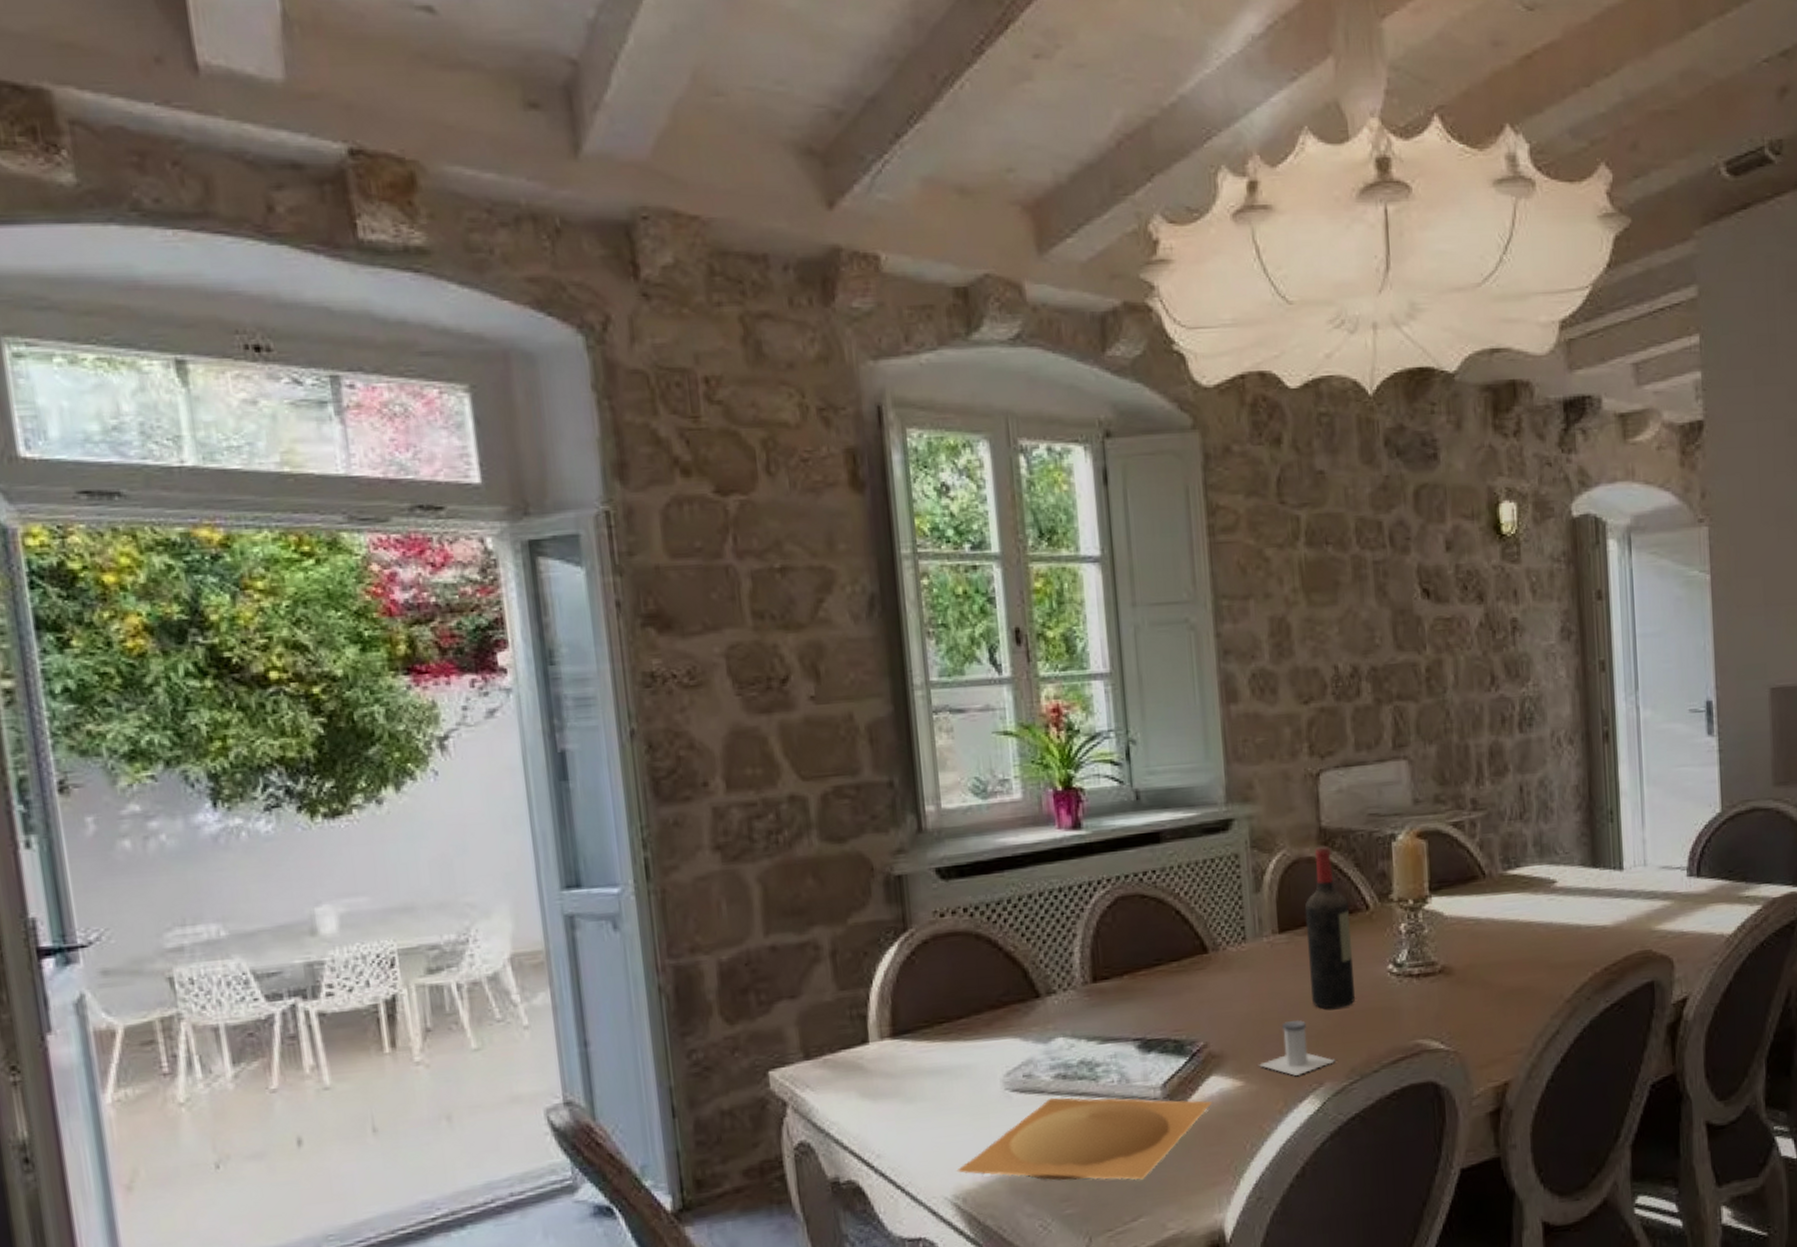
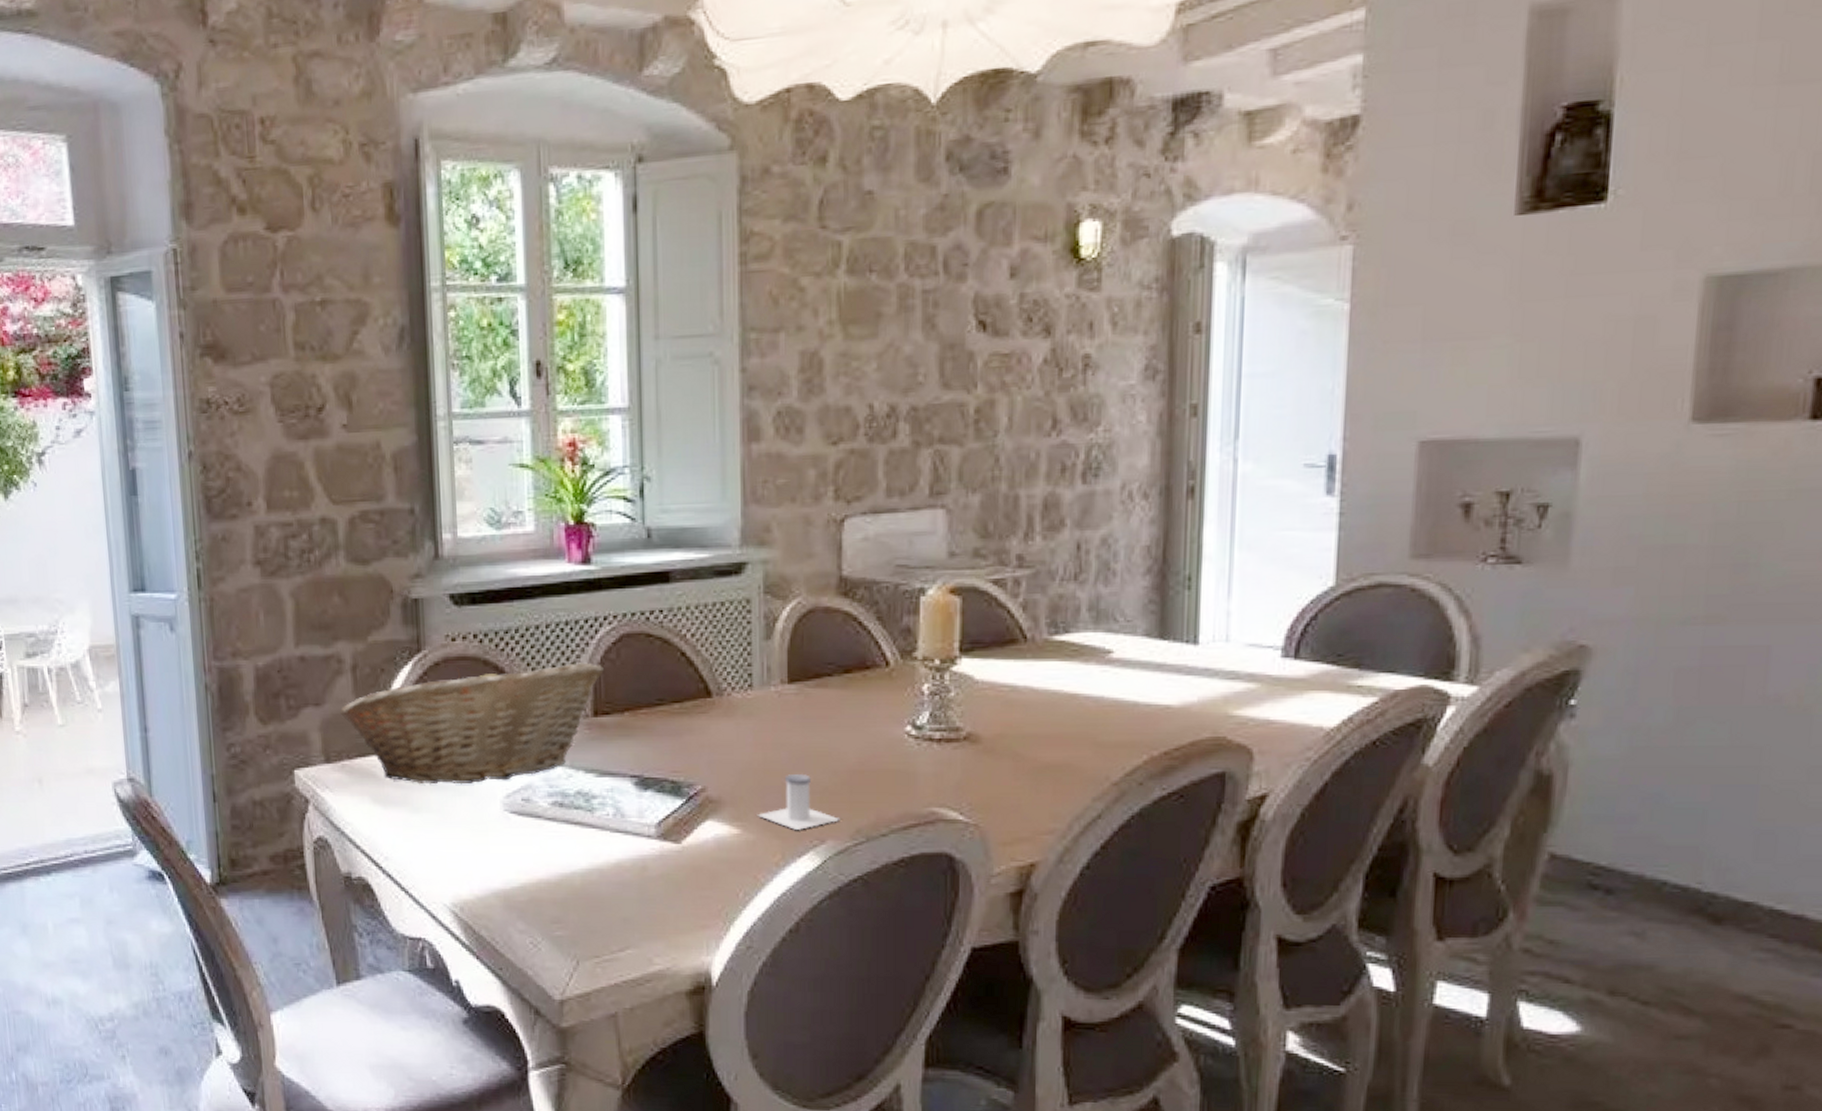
fruit basket: none [818,928,1100,1071] -> present [339,662,604,785]
plate: present [956,1098,1213,1181] -> none [456,823,708,913]
wine bottle: present [1304,846,1356,1009] -> none [817,596,867,766]

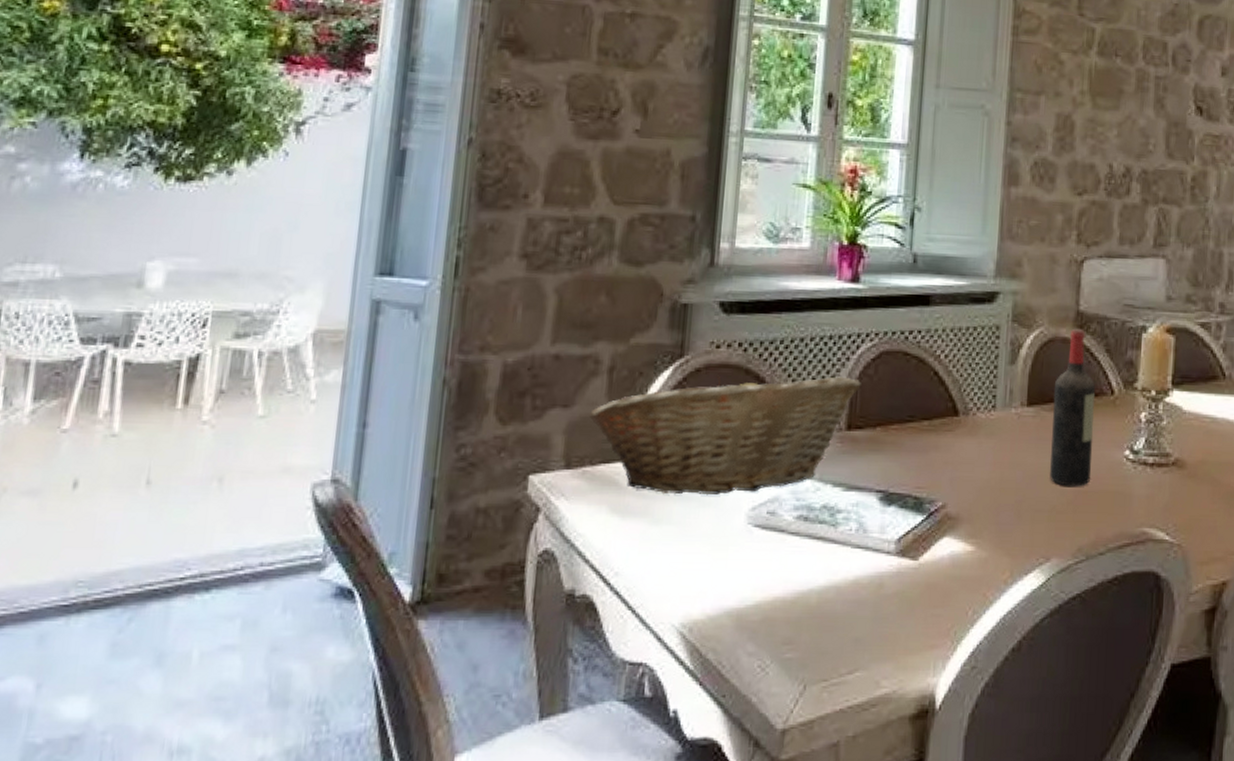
salt shaker: present [758,773,841,830] -> none [991,492,1065,548]
wine bottle: none [817,596,867,766] -> present [1050,328,1095,486]

